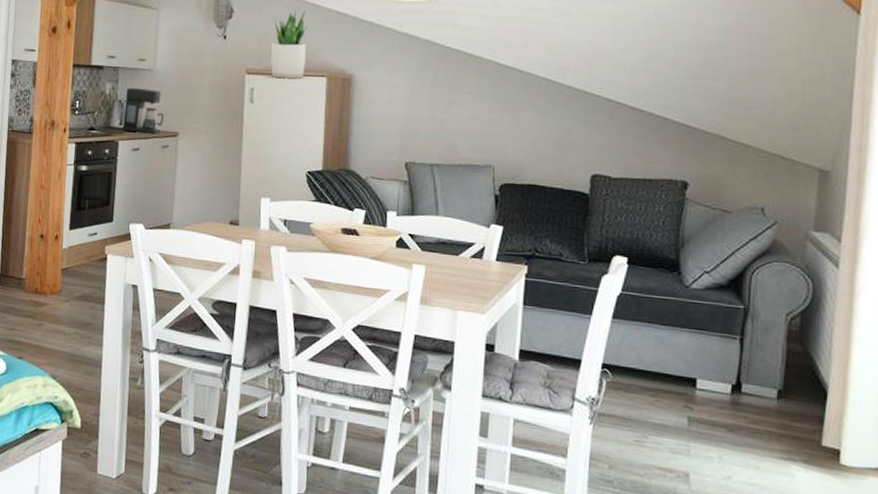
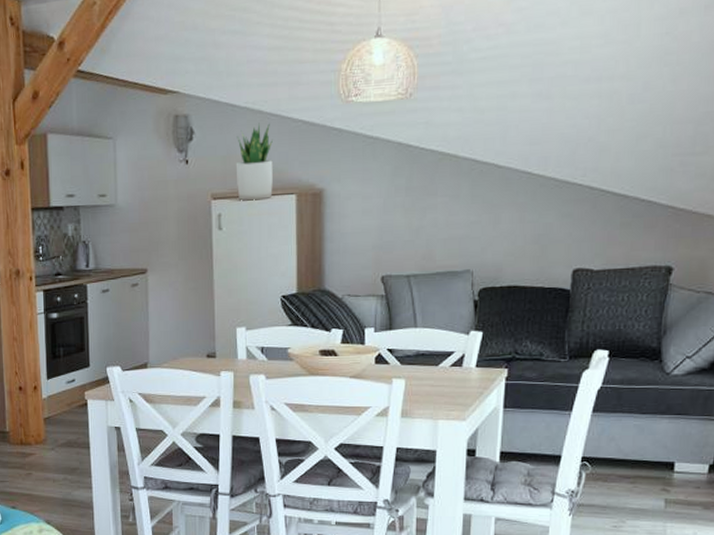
coffee maker: present [122,87,164,135] -> none [89,225,131,274]

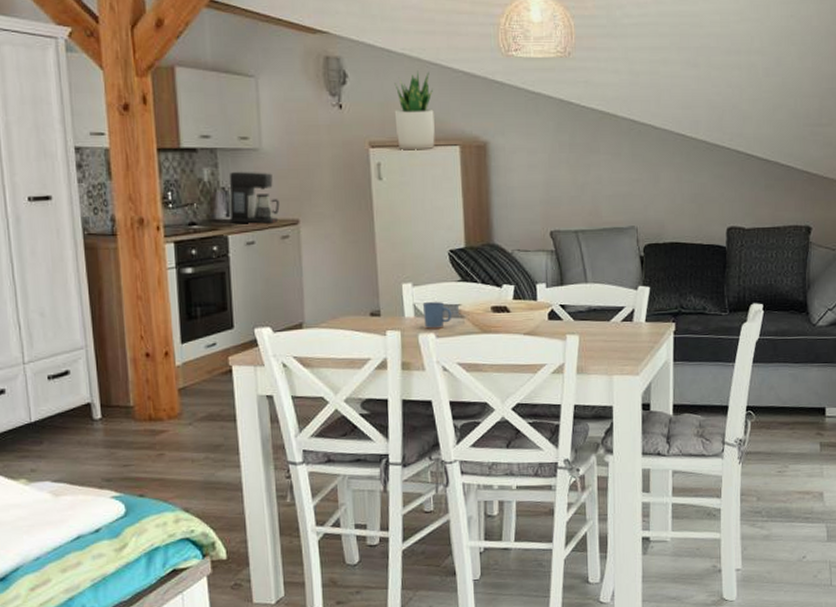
coffee maker: none [89,225,131,274] -> present [229,171,280,225]
mug: none [254,344,282,370] -> present [422,301,452,329]

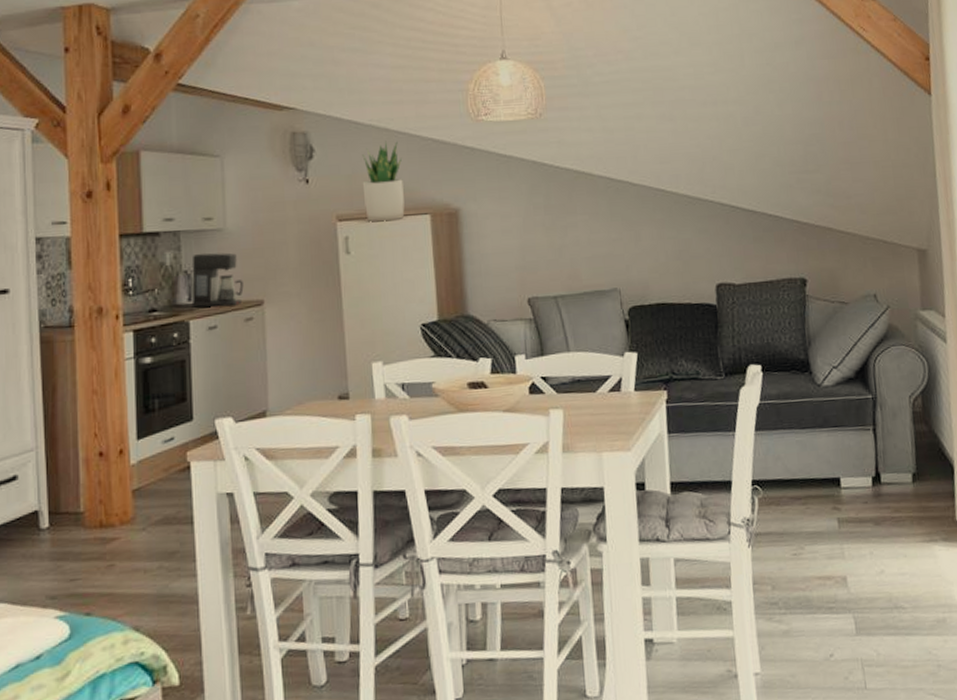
mug: present [422,301,452,329] -> none [393,380,426,411]

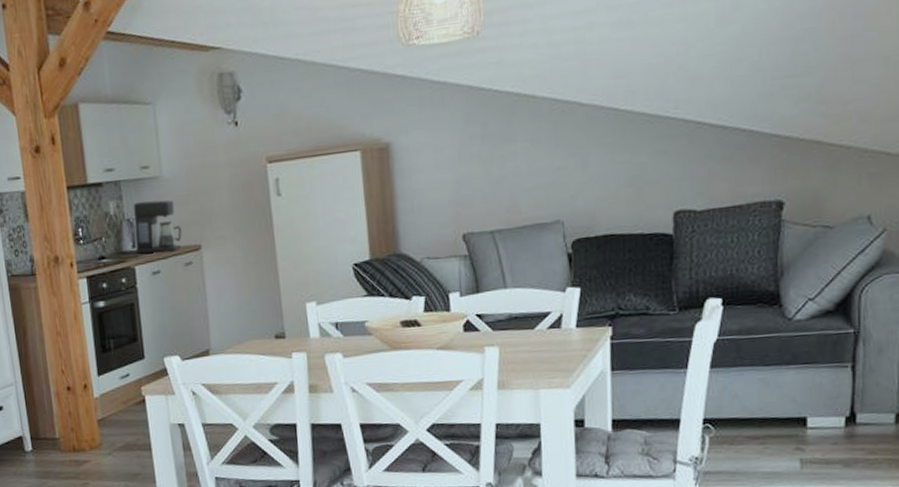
planter: present [362,140,405,222] -> none [289,75,335,162]

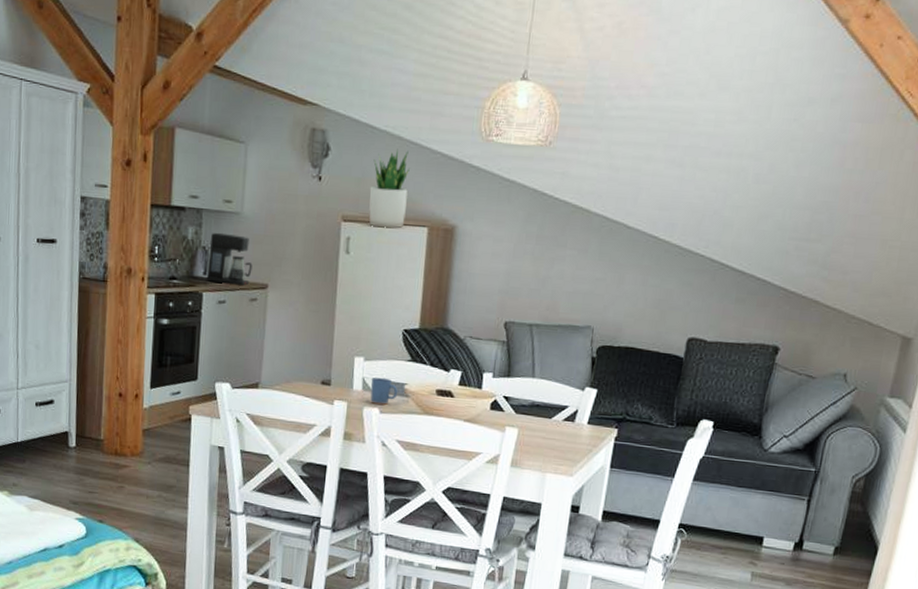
planter: none [289,75,335,162] -> present [369,149,410,229]
mug: none [327,319,360,349] -> present [370,377,398,405]

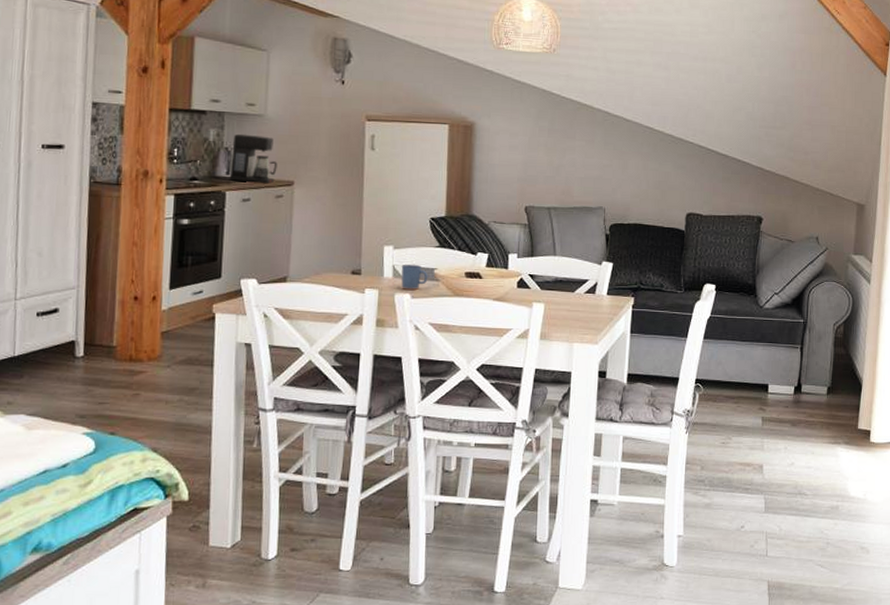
planter: present [369,149,410,229] -> none [391,55,429,126]

